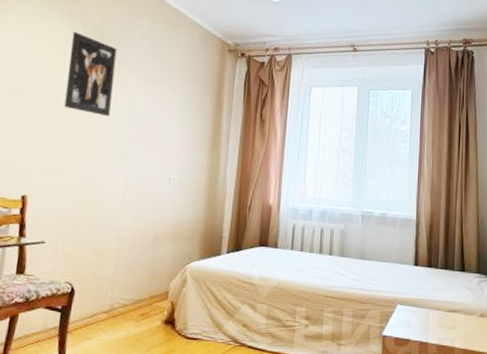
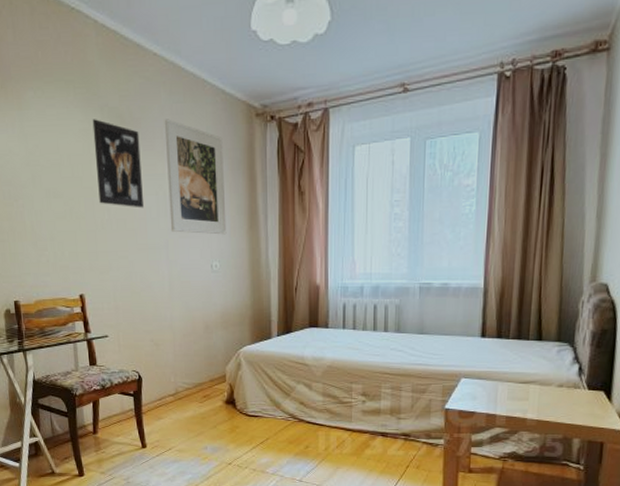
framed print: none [133,42,196,150] -> present [164,119,227,235]

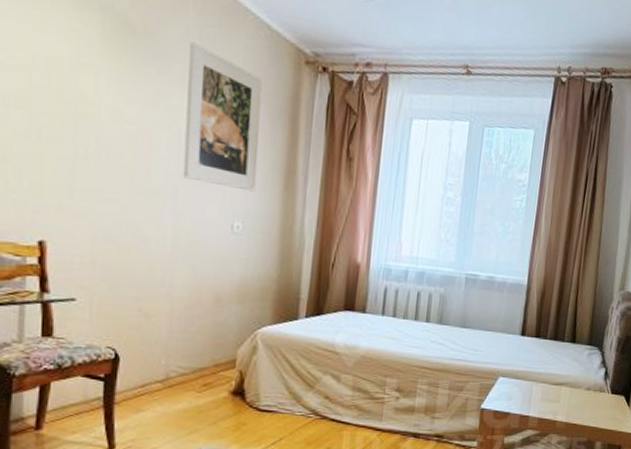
wall art: present [92,119,143,208] -> none [85,19,154,143]

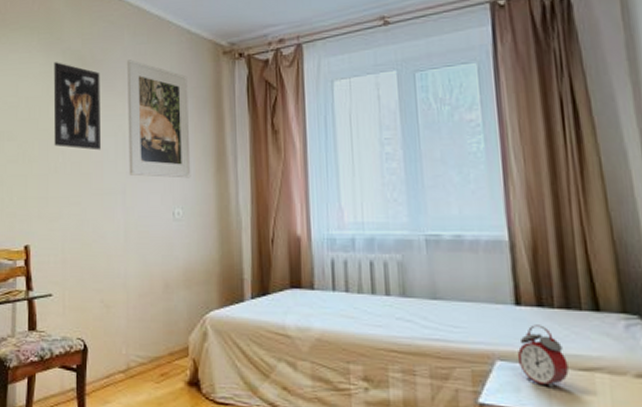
wall art: none [85,19,154,143] -> present [53,62,100,151]
alarm clock: none [514,351,547,397] -> present [517,325,569,388]

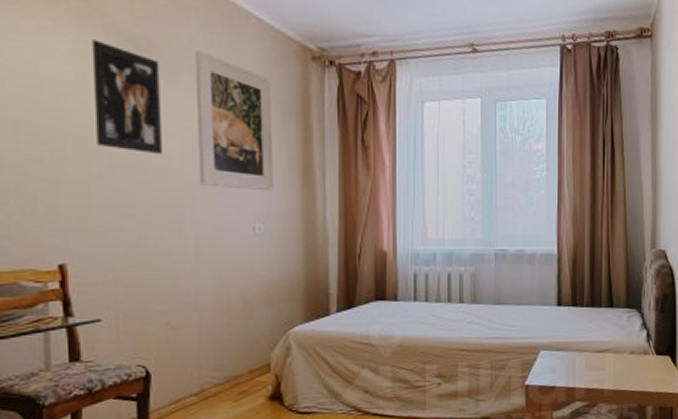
alarm clock: present [517,325,569,388] -> none [555,320,589,368]

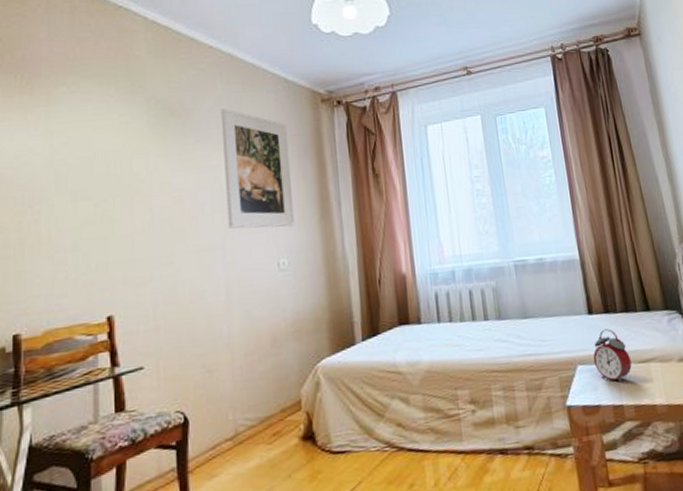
wall art: present [91,40,162,155] -> none [136,112,195,205]
alarm clock: none [555,320,589,368] -> present [593,328,632,382]

